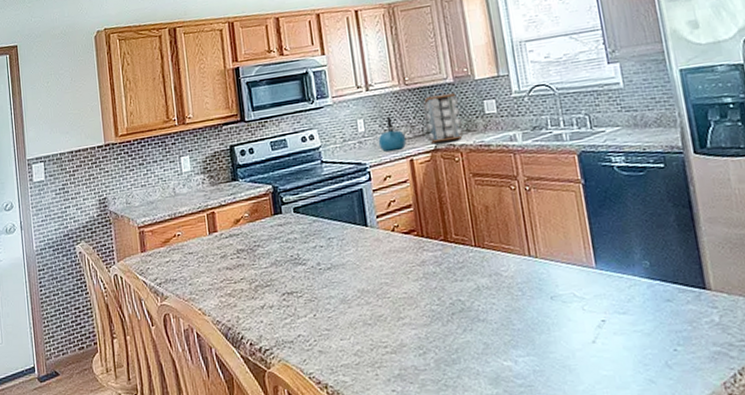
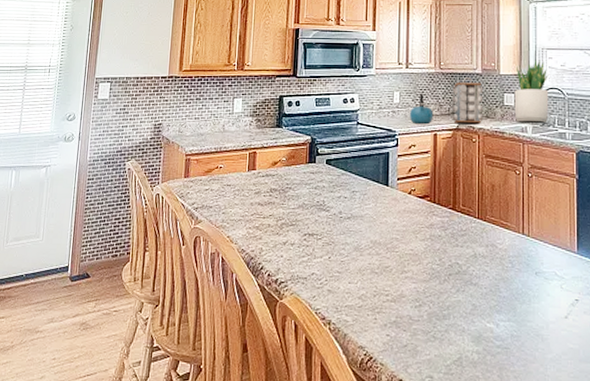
planter: none [493,56,539,132] -> present [514,60,549,124]

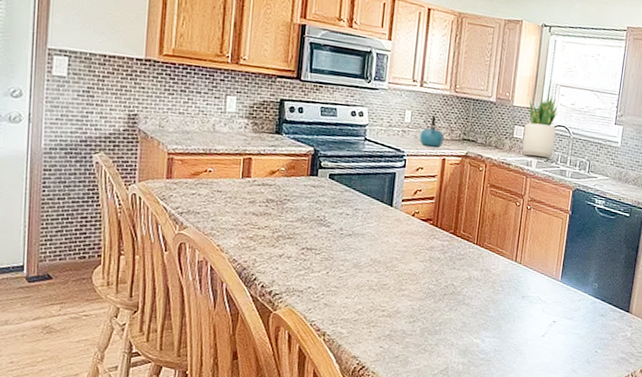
spice rack: present [452,77,484,126] -> none [462,104,496,155]

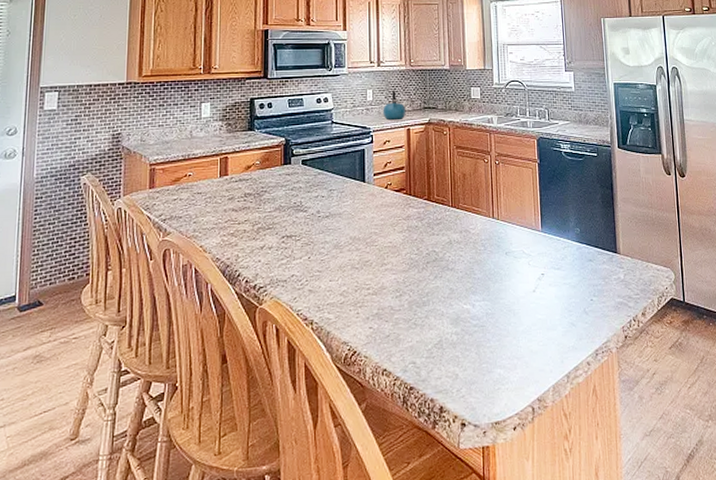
planter: present [522,95,559,160] -> none [480,55,512,115]

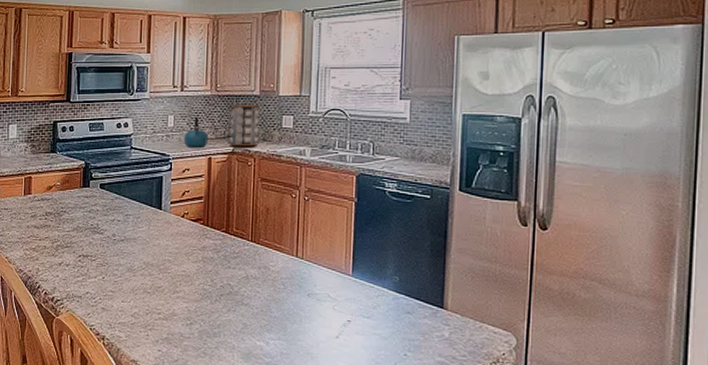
spice rack: none [423,73,453,120] -> present [227,99,261,149]

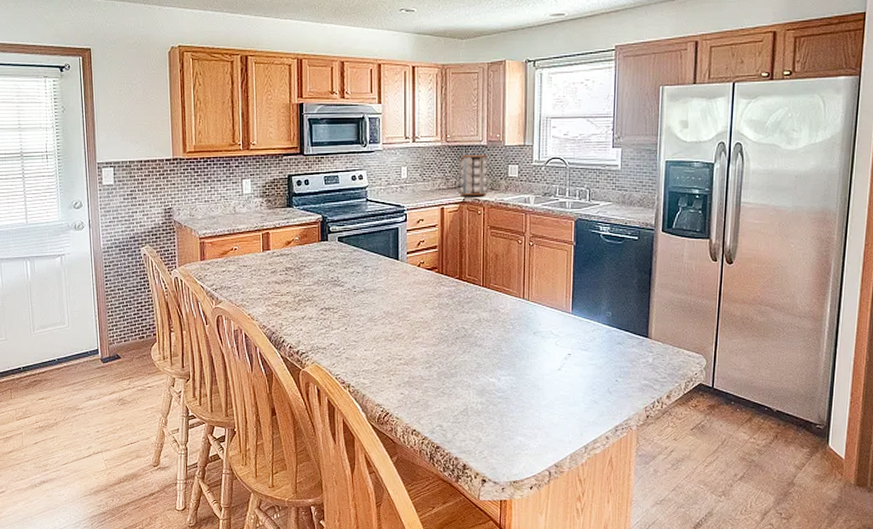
kettle: present [183,117,209,149] -> none [417,168,441,199]

